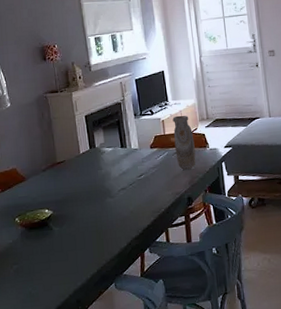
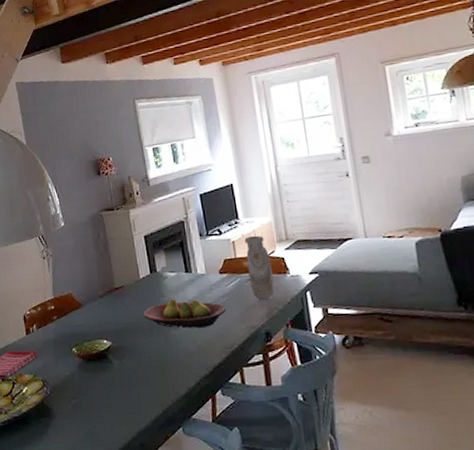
fruit bowl: none [82,170,156,197] -> present [143,298,227,329]

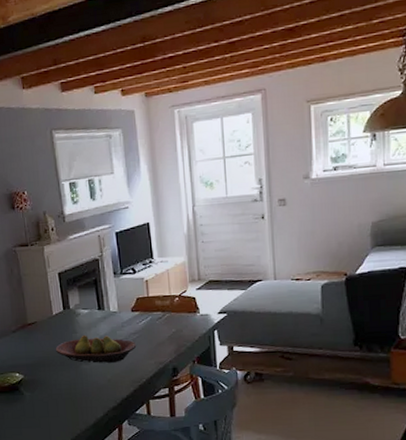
vase: present [244,235,275,300] -> none [158,275,184,337]

